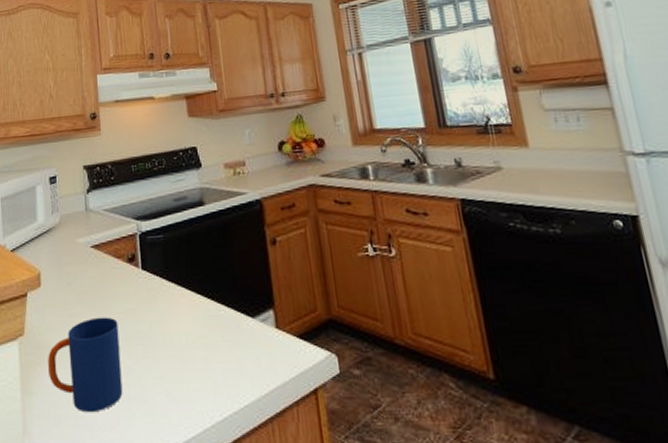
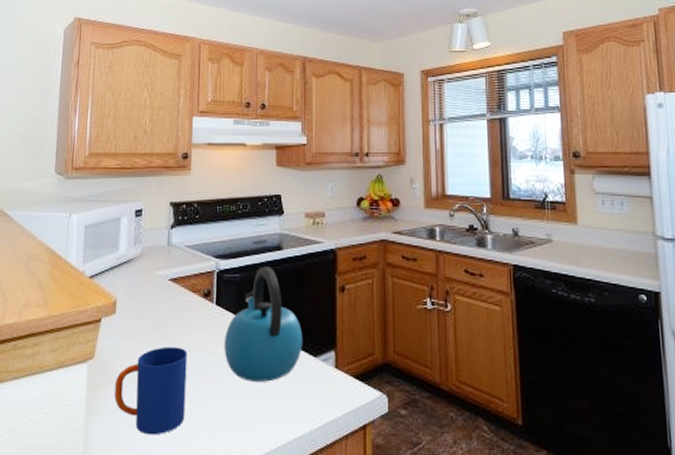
kettle: none [154,224,239,349] -> present [224,266,303,382]

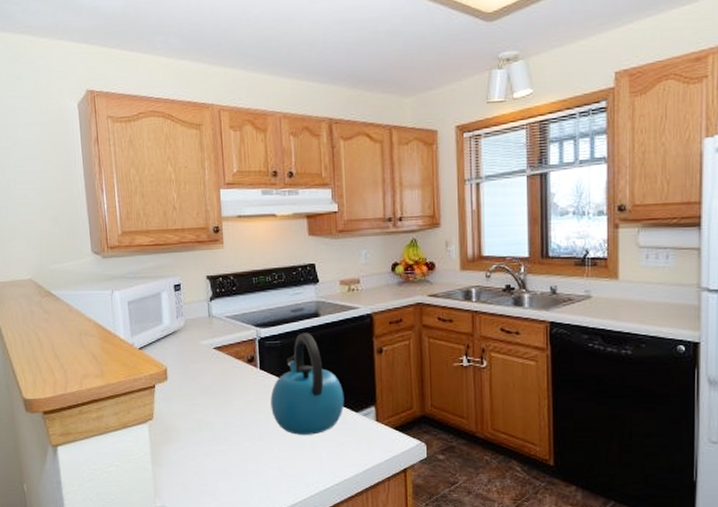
mug: present [114,346,188,436] -> none [175,407,241,481]

